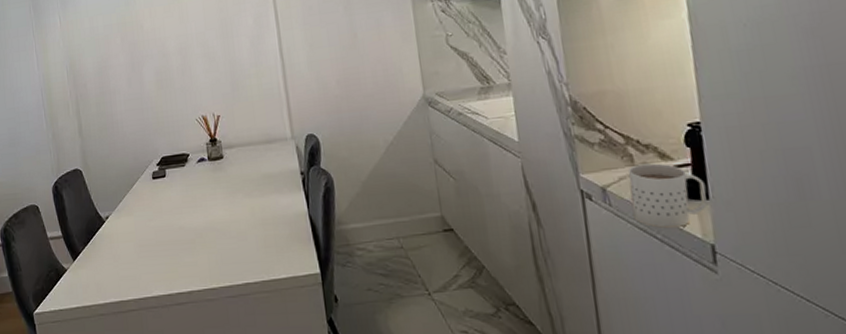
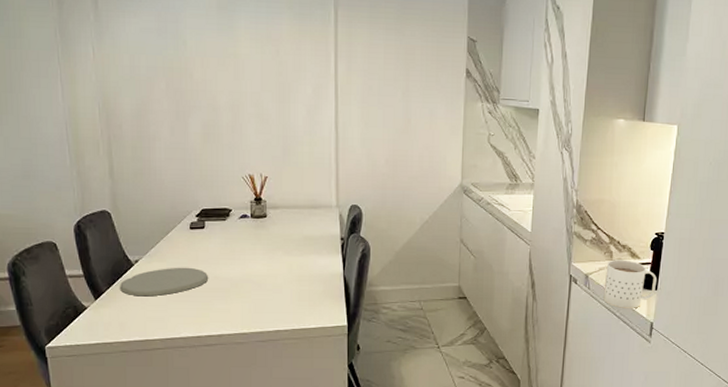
plate: none [94,219,174,255] -> present [120,267,209,297]

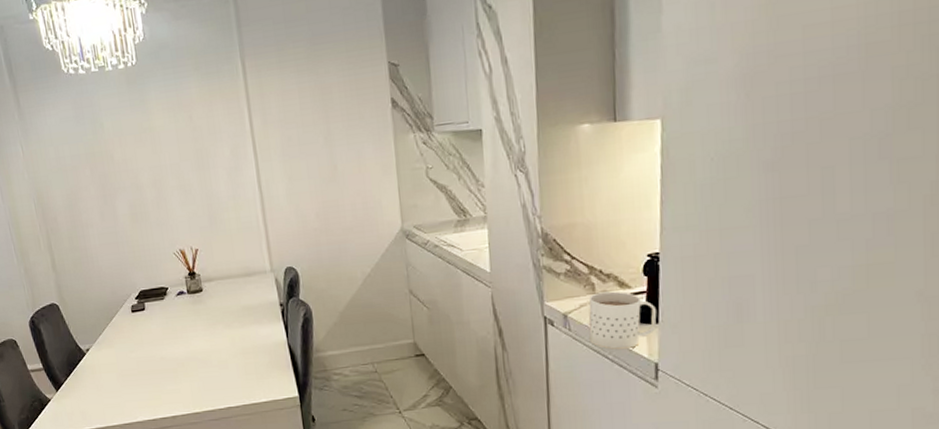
plate: present [120,267,209,297] -> none [76,350,156,385]

